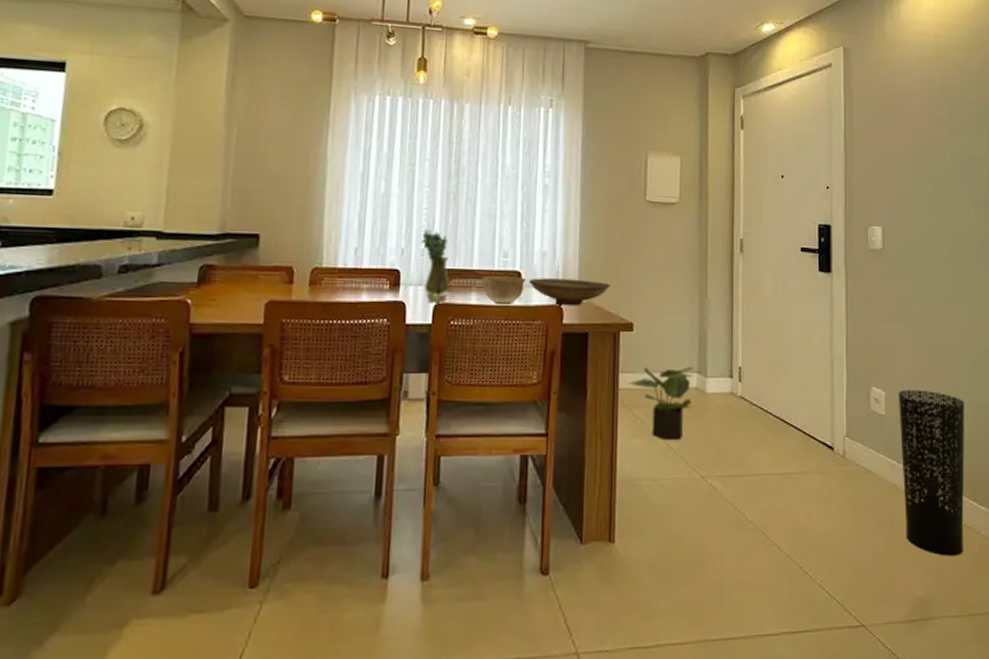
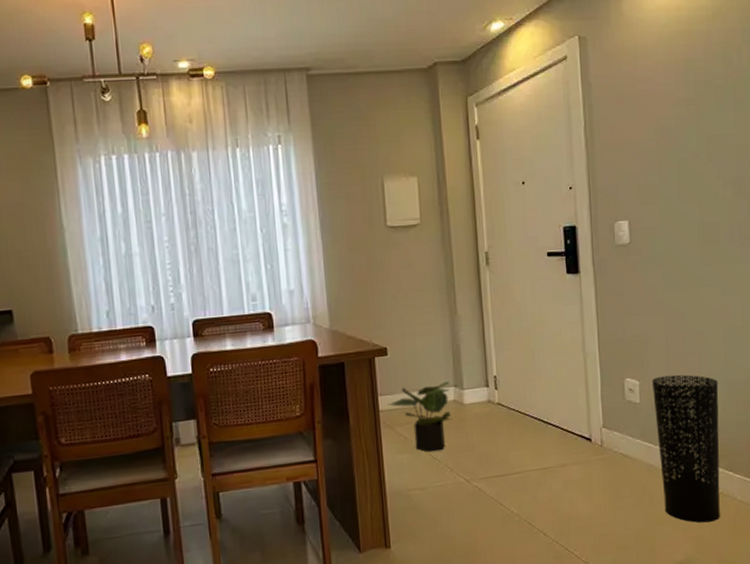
vase: present [421,229,450,304] -> none [169,283,204,354]
bowl: present [482,276,526,306] -> none [234,318,278,348]
decorative bowl: present [529,278,610,306] -> none [280,312,360,340]

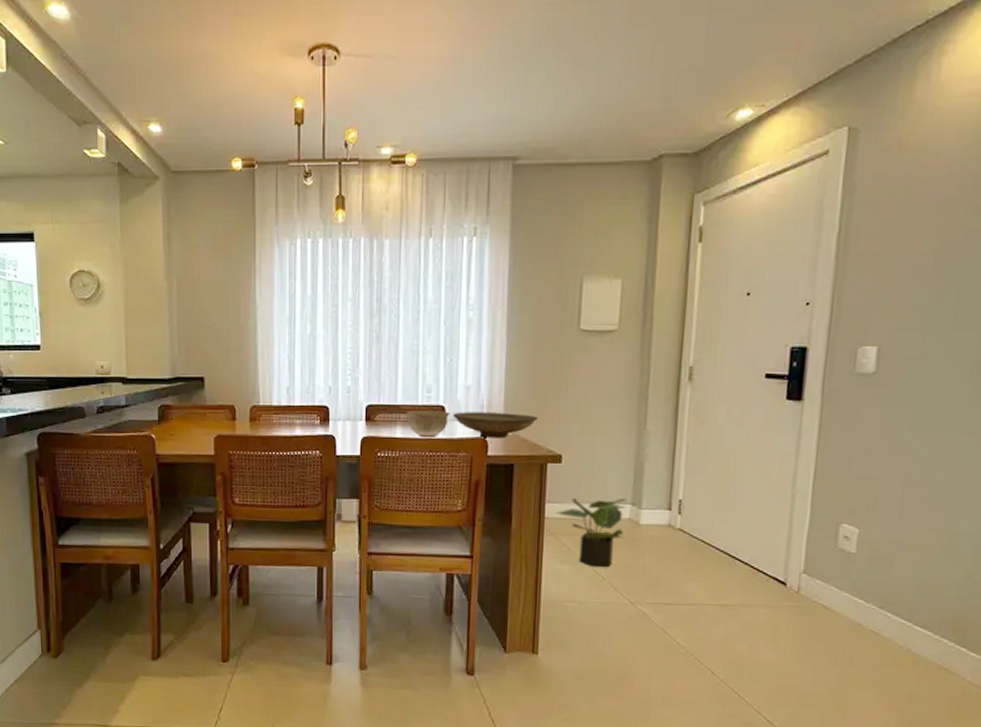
bowl: none [234,318,278,348] -> present [406,411,450,438]
decorative bowl: none [280,312,360,340] -> present [453,412,538,439]
umbrella stand: present [652,375,720,523] -> none [866,527,967,699]

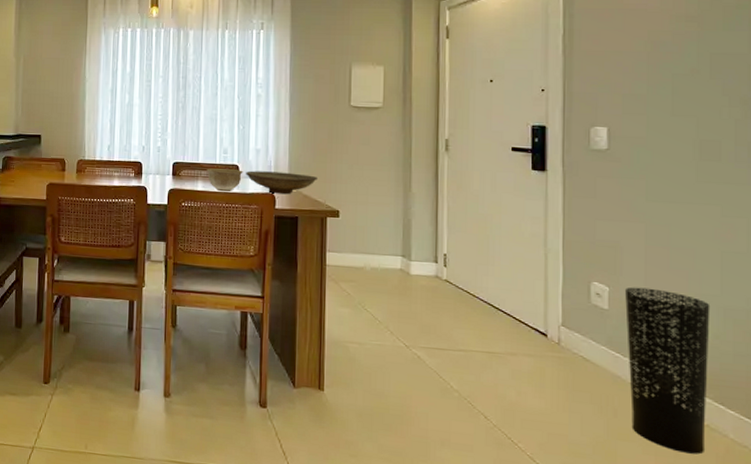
potted plant: present [554,497,627,568] -> none [334,248,398,312]
umbrella stand: none [866,527,967,699] -> present [625,287,711,455]

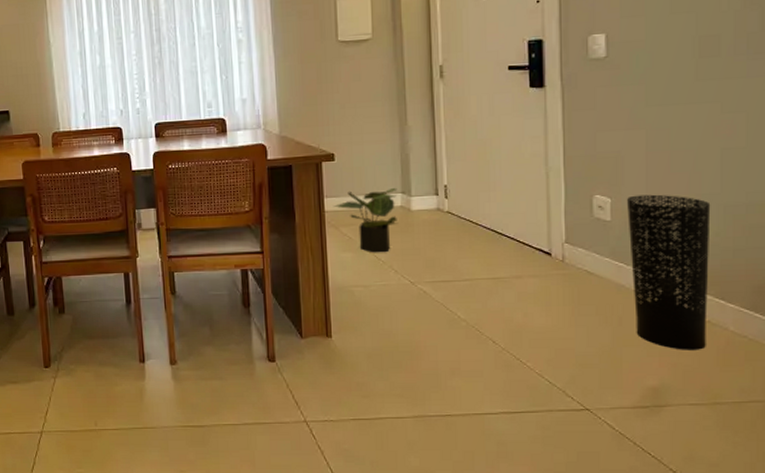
bowl: present [206,168,243,192] -> none [191,123,231,149]
decorative bowl: present [246,170,317,195] -> none [233,120,309,144]
potted plant: none [334,248,398,312] -> present [333,187,399,253]

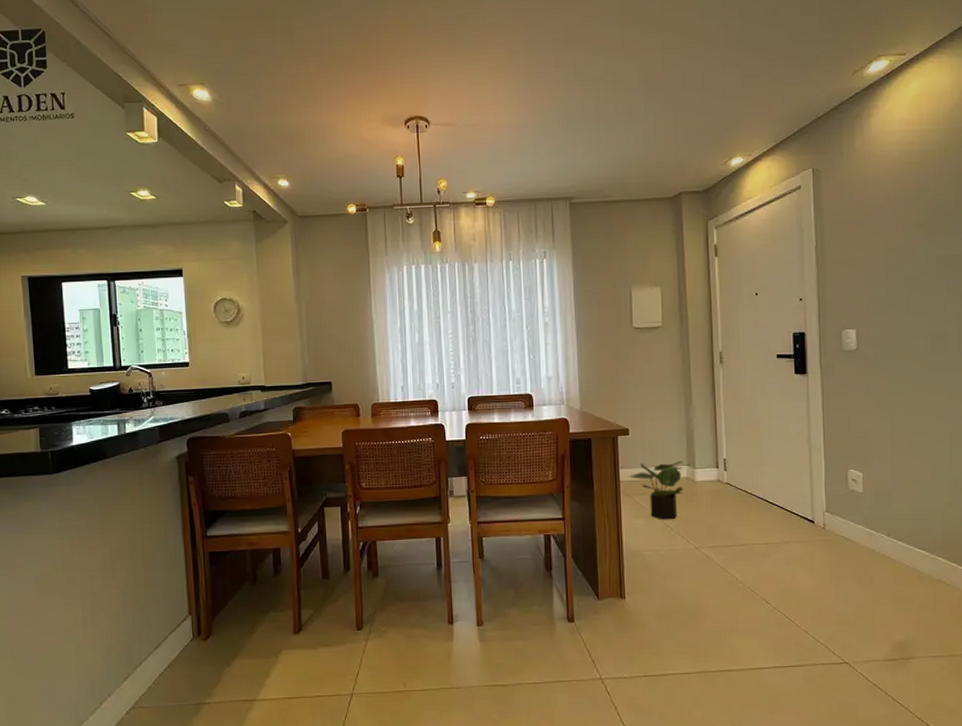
umbrella stand: present [627,194,711,350] -> none [876,469,943,608]

